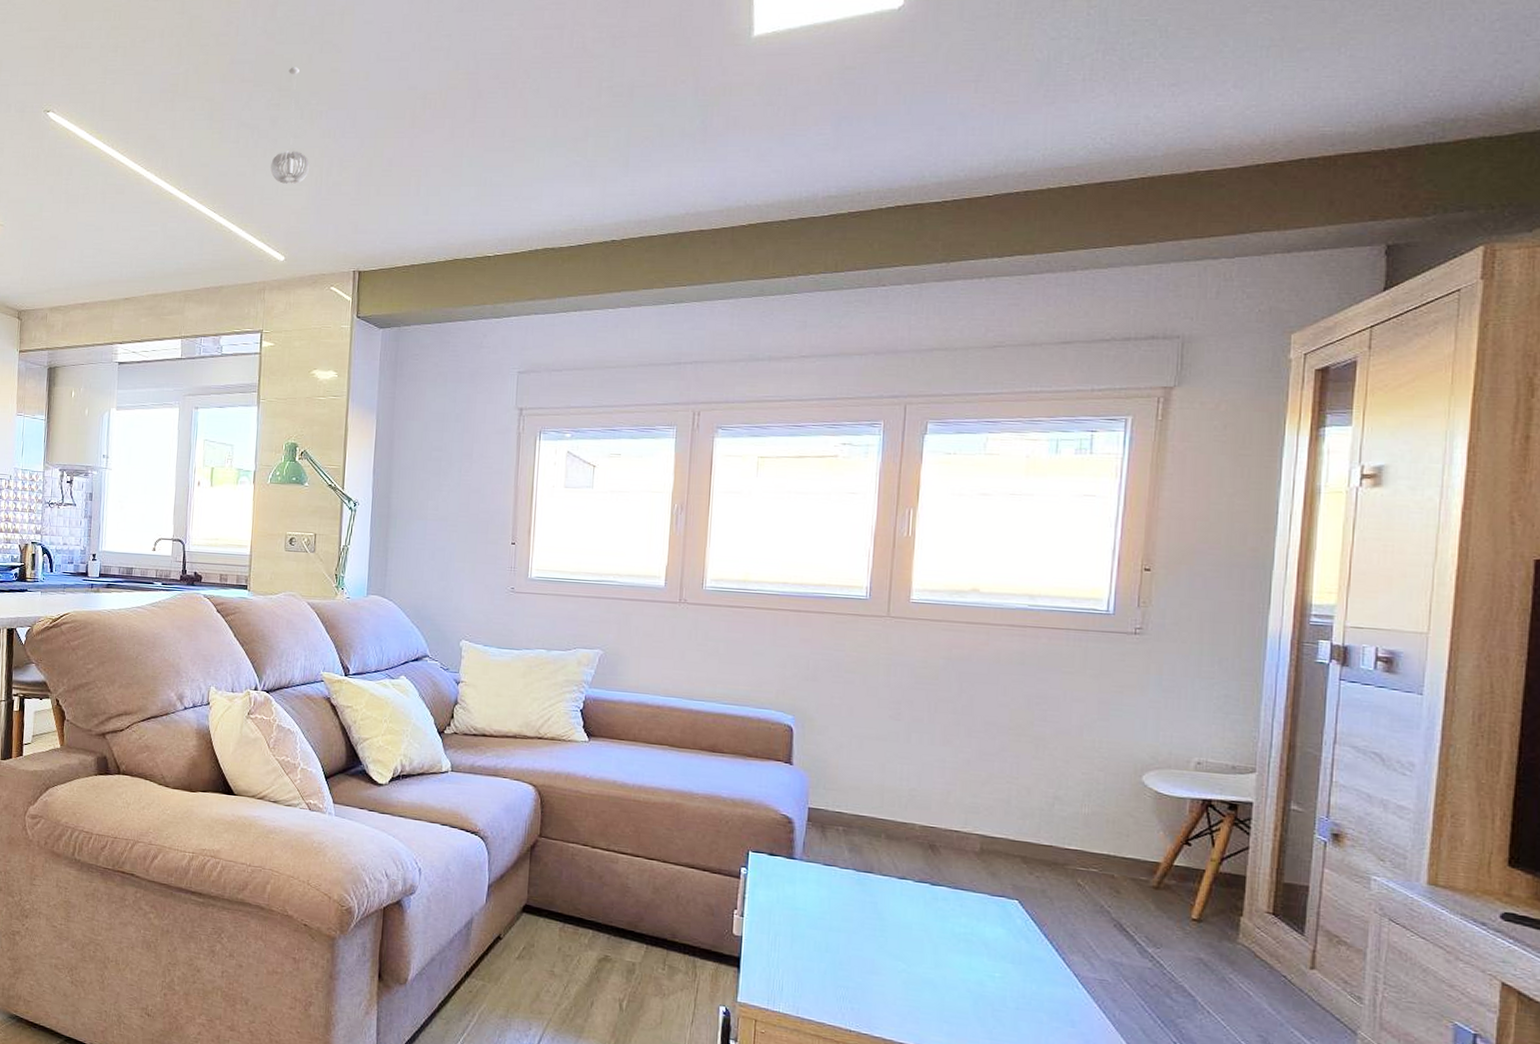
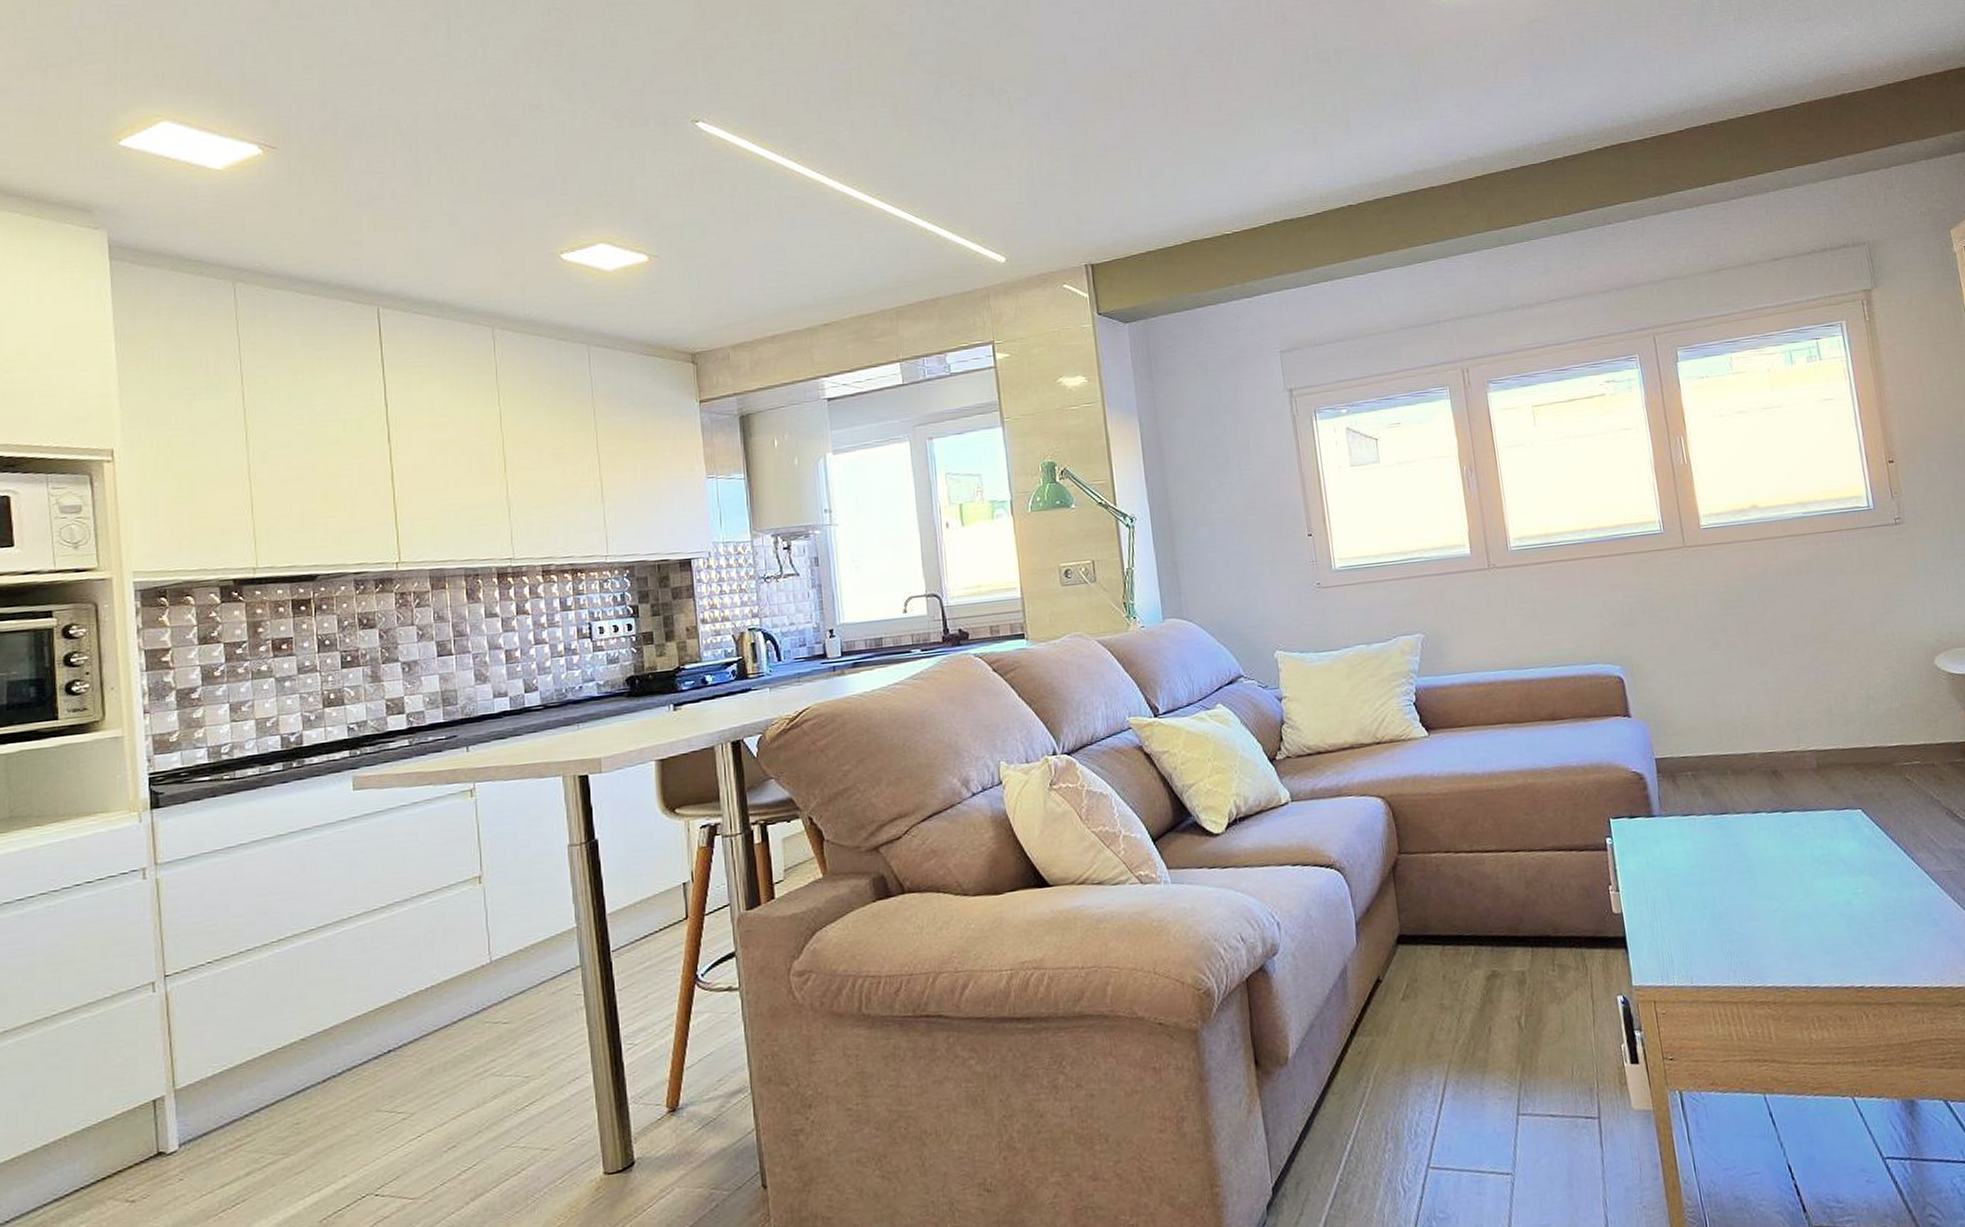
pendant light: present [270,67,310,184] -> none [973,54,1018,179]

